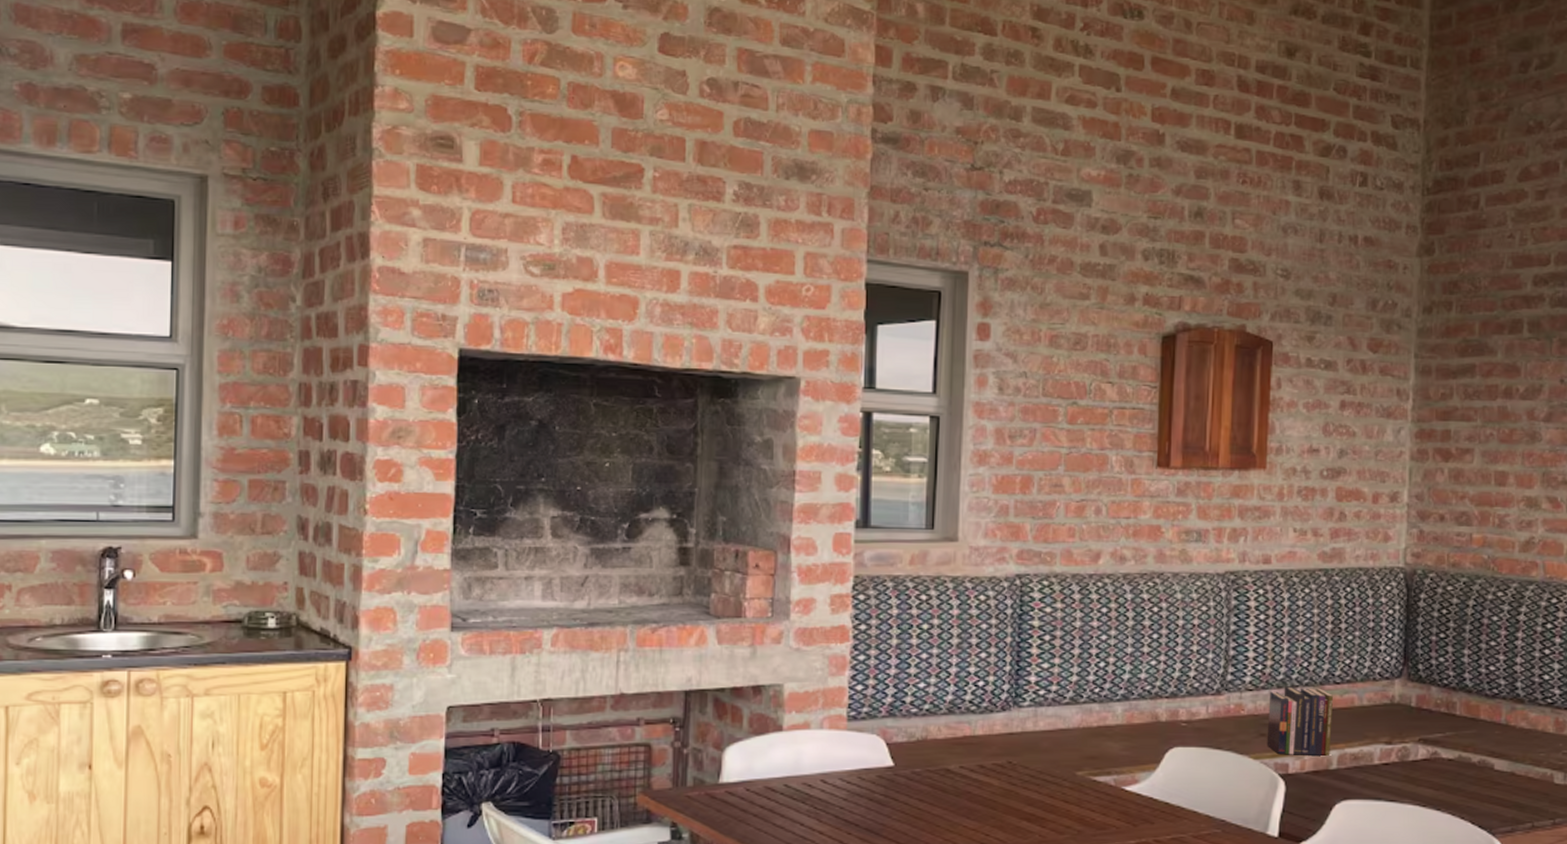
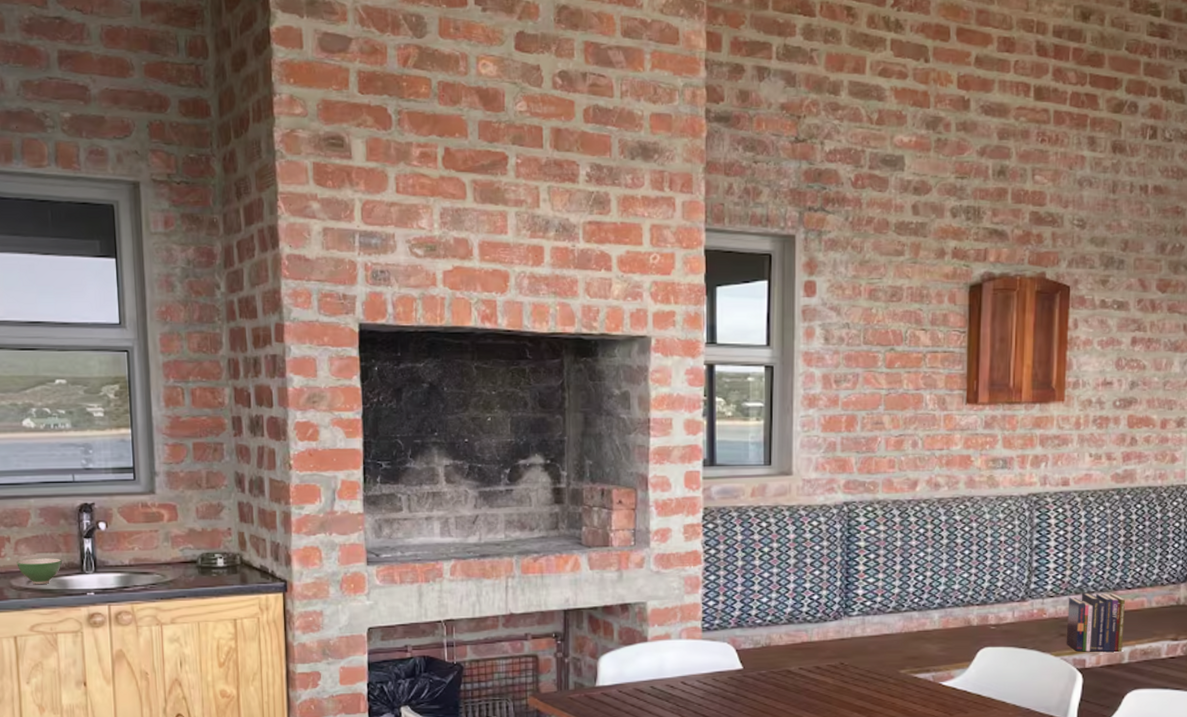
bowl: none [17,611,75,644] -> present [17,558,63,585]

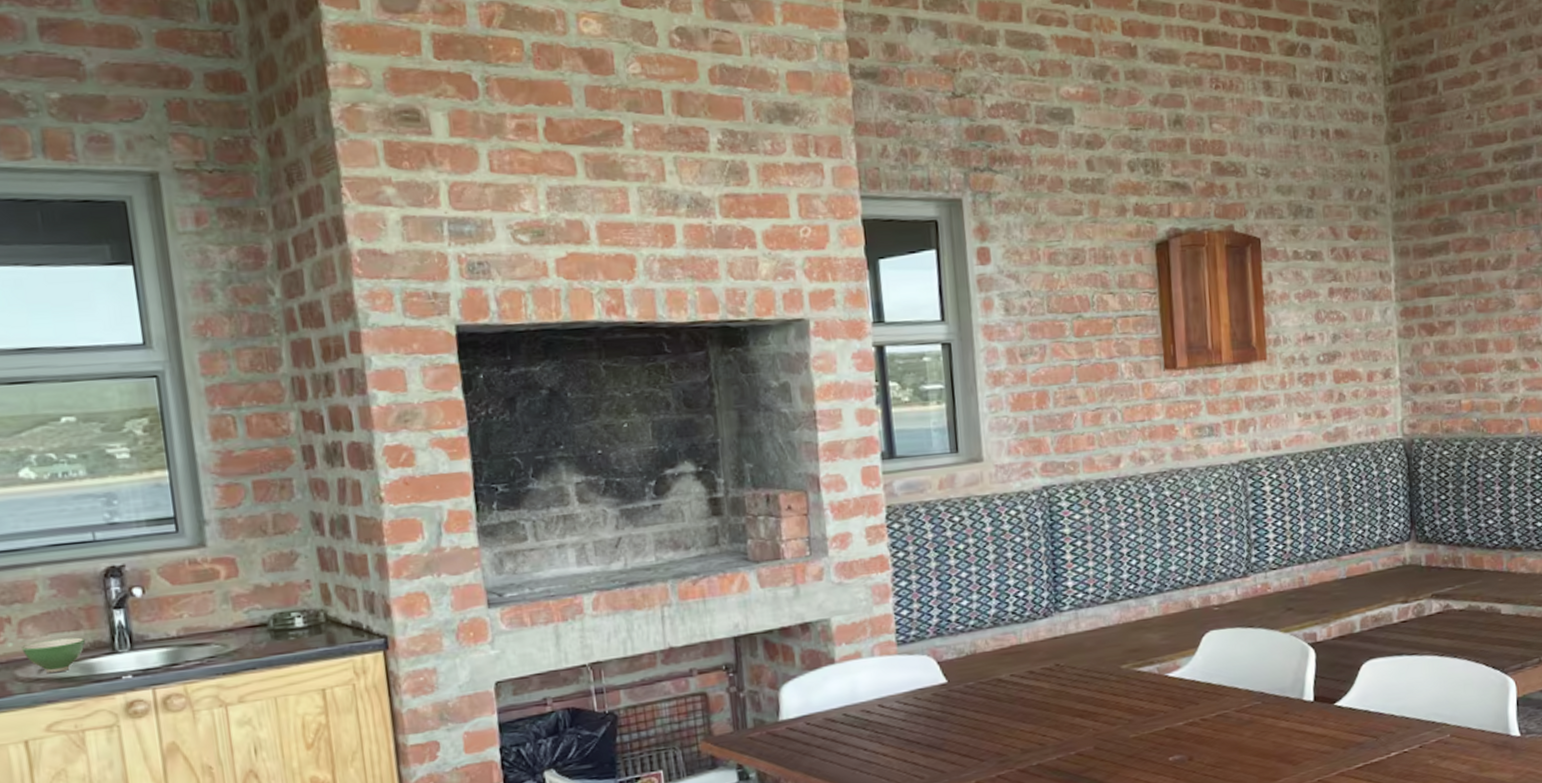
books: present [1066,592,1126,653] -> none [1292,559,1353,625]

